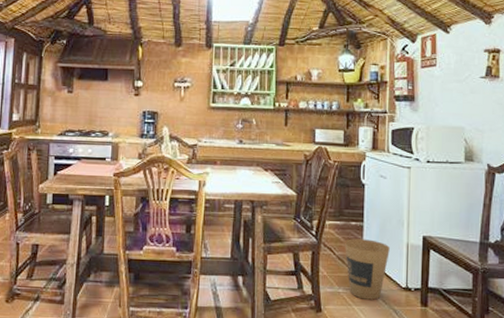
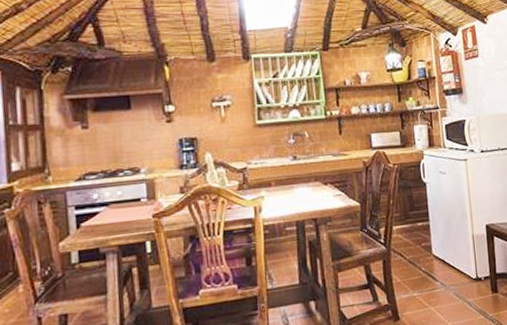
trash can: present [344,238,390,300] -> none [413,237,458,299]

